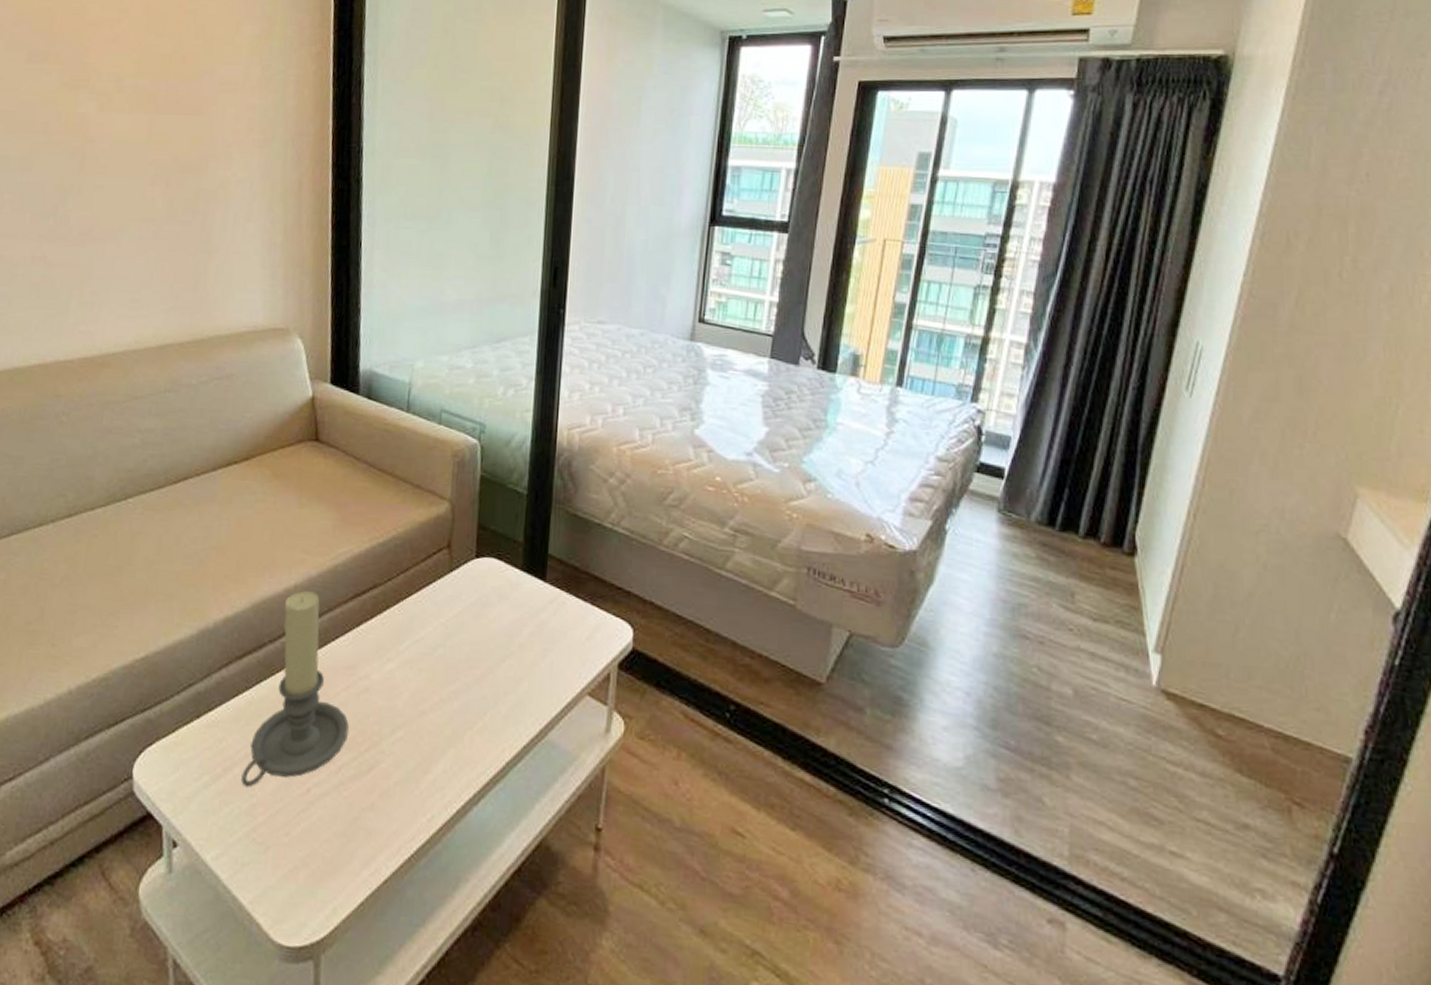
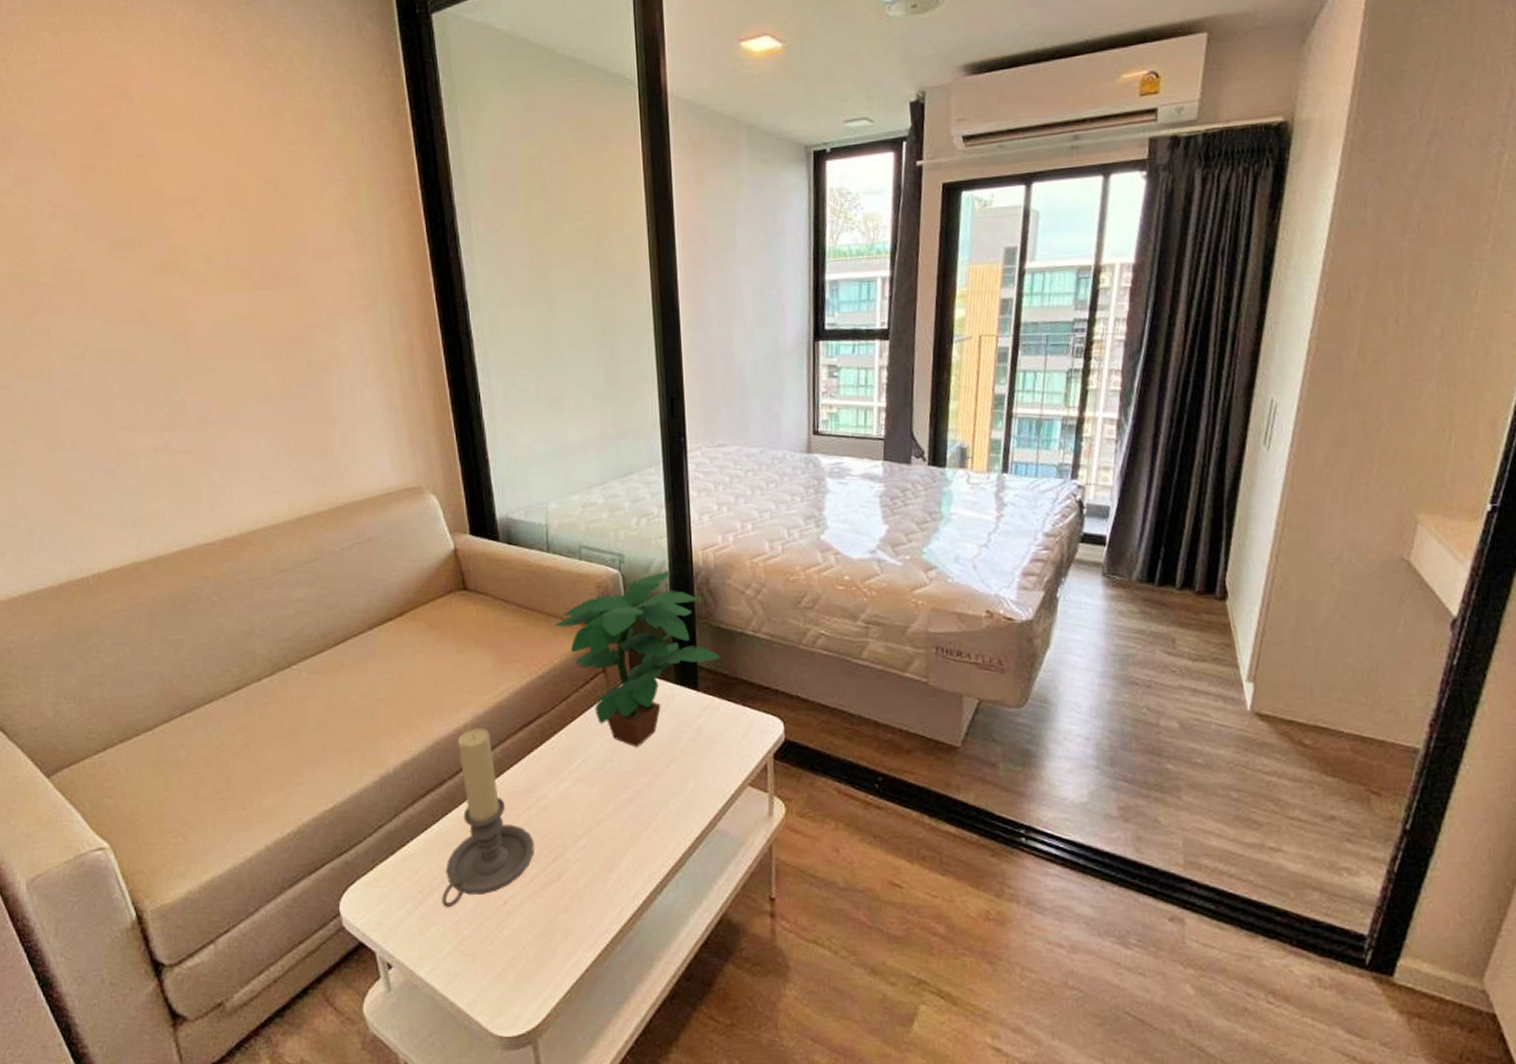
potted plant: none [404,448,574,636] -> present [555,571,721,748]

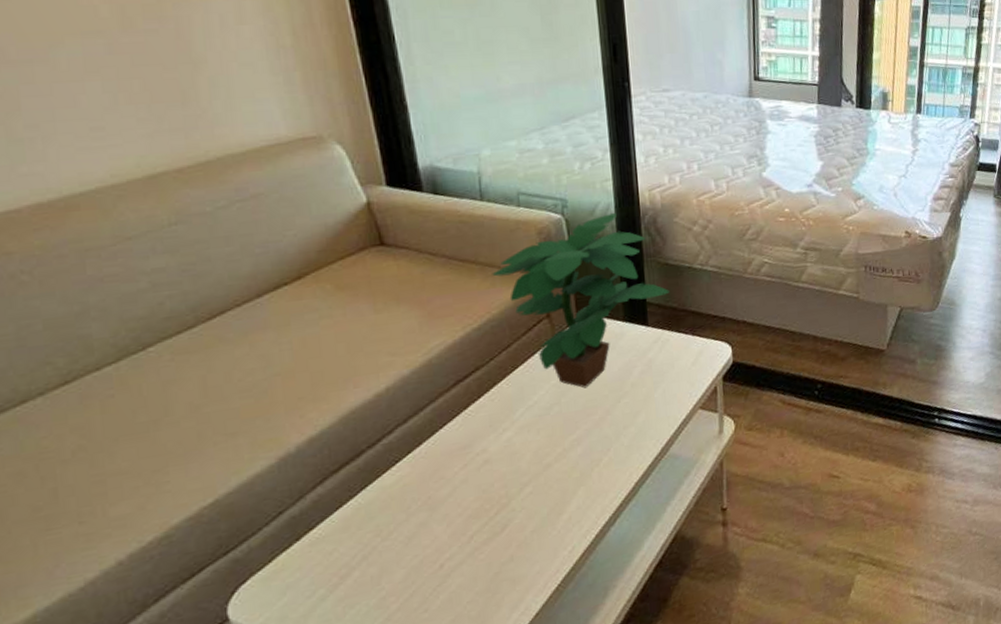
candle holder: present [442,728,534,908] -> none [363,389,474,586]

